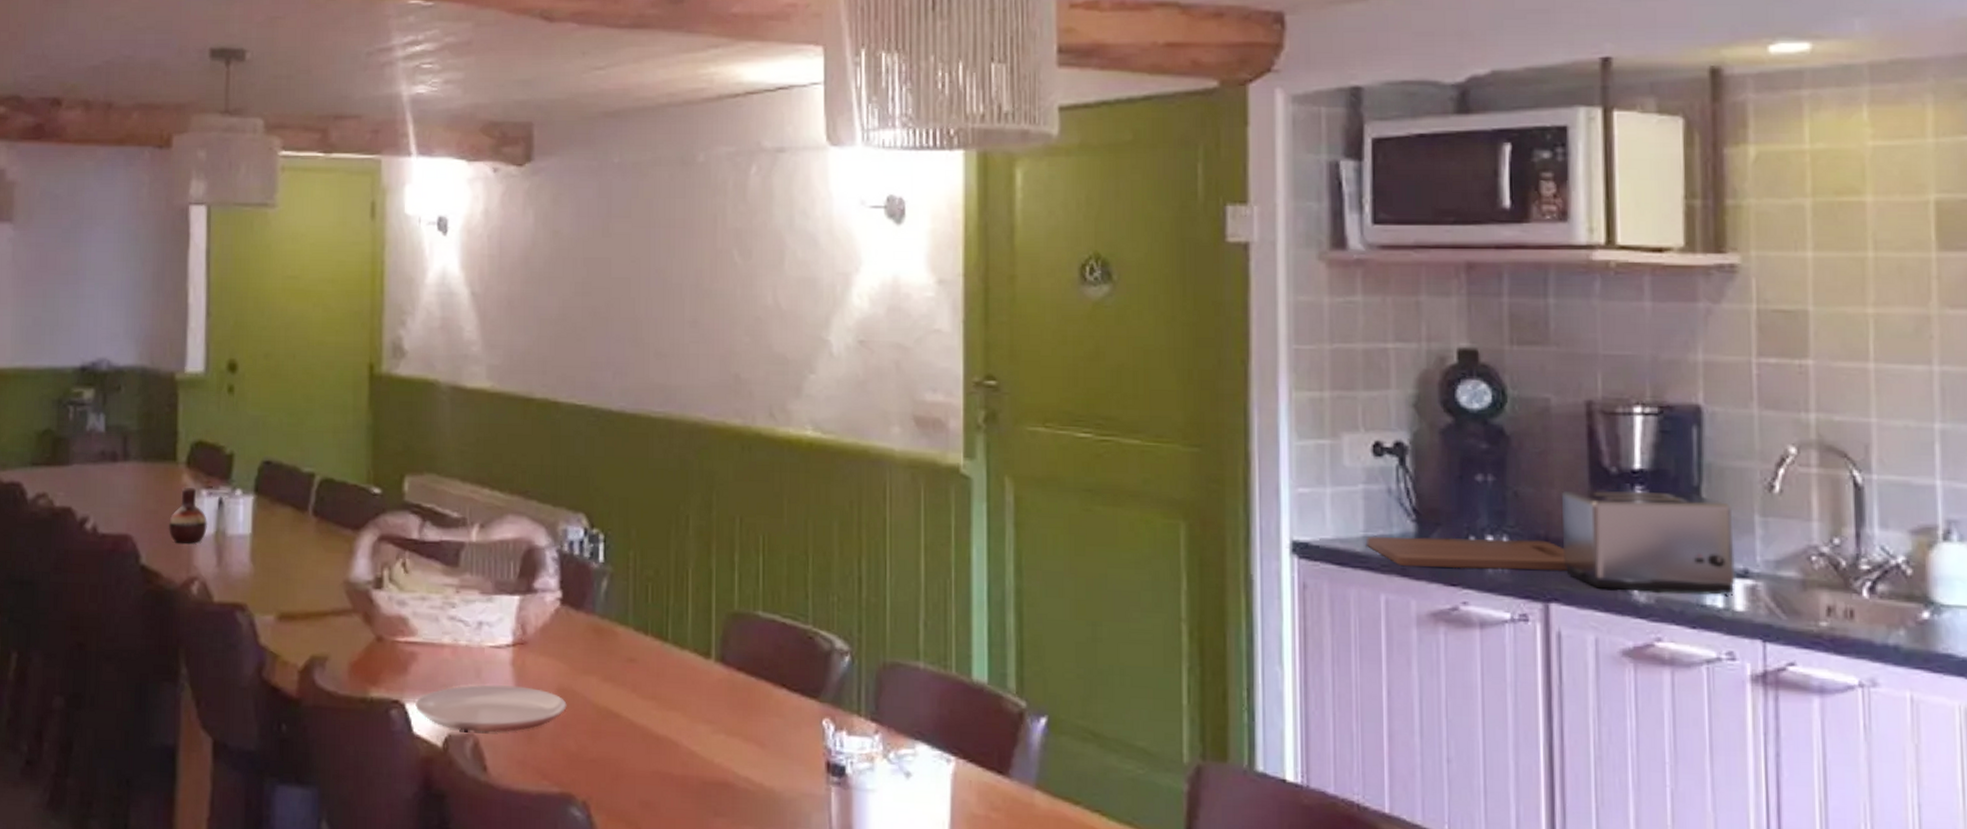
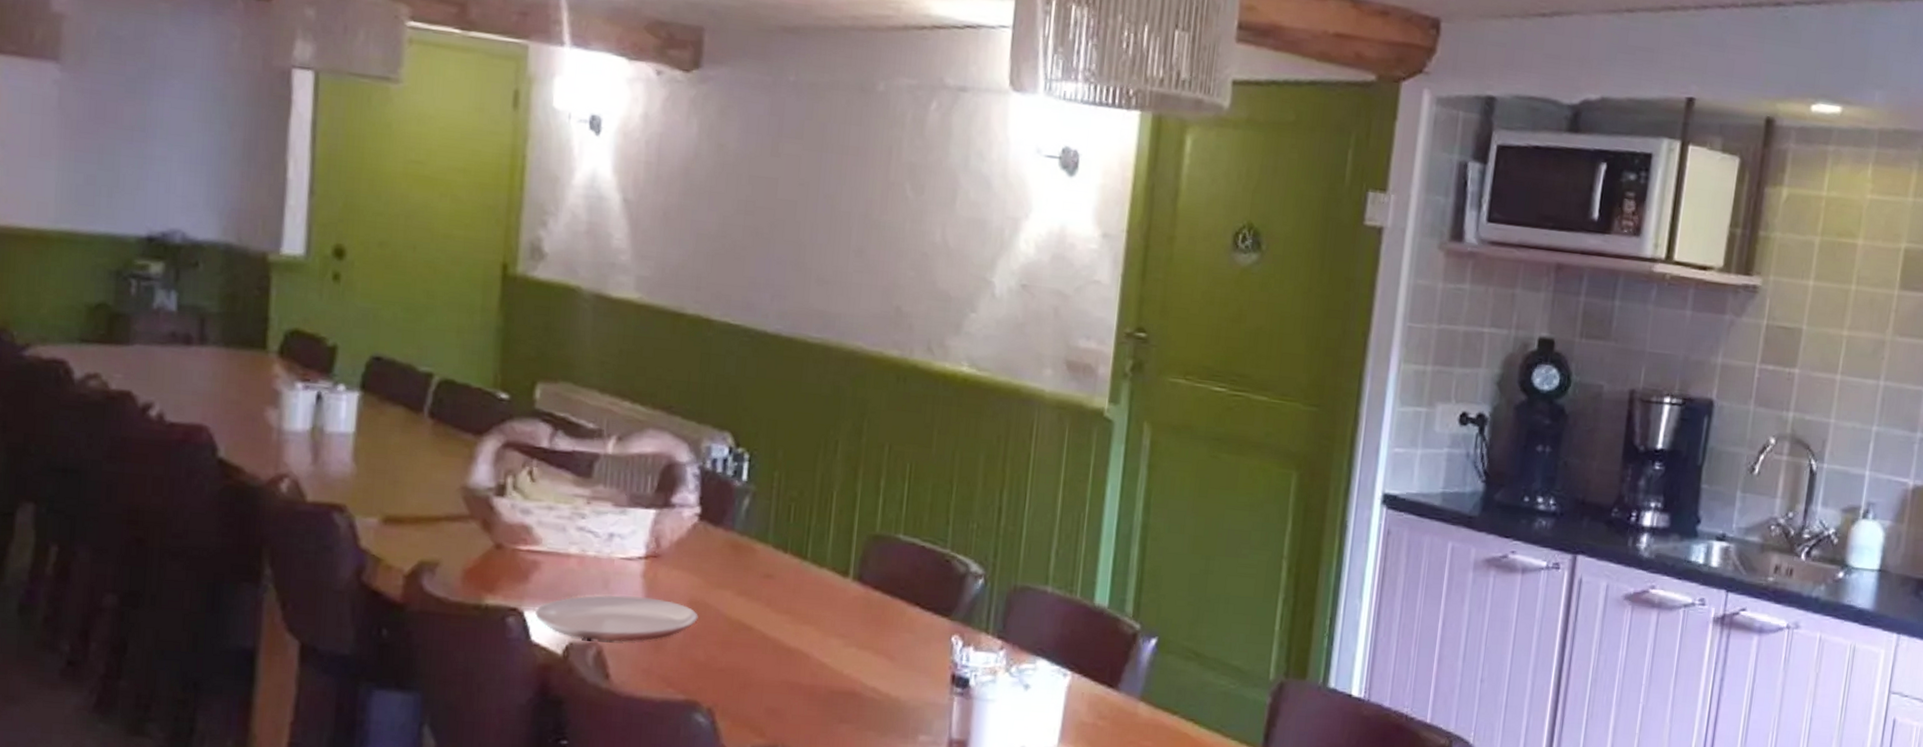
vase: present [169,488,208,543] -> none [254,378,303,439]
cutting board: present [1365,537,1567,572] -> none [1443,493,1596,530]
toaster: present [1561,489,1735,594] -> none [1593,462,1723,552]

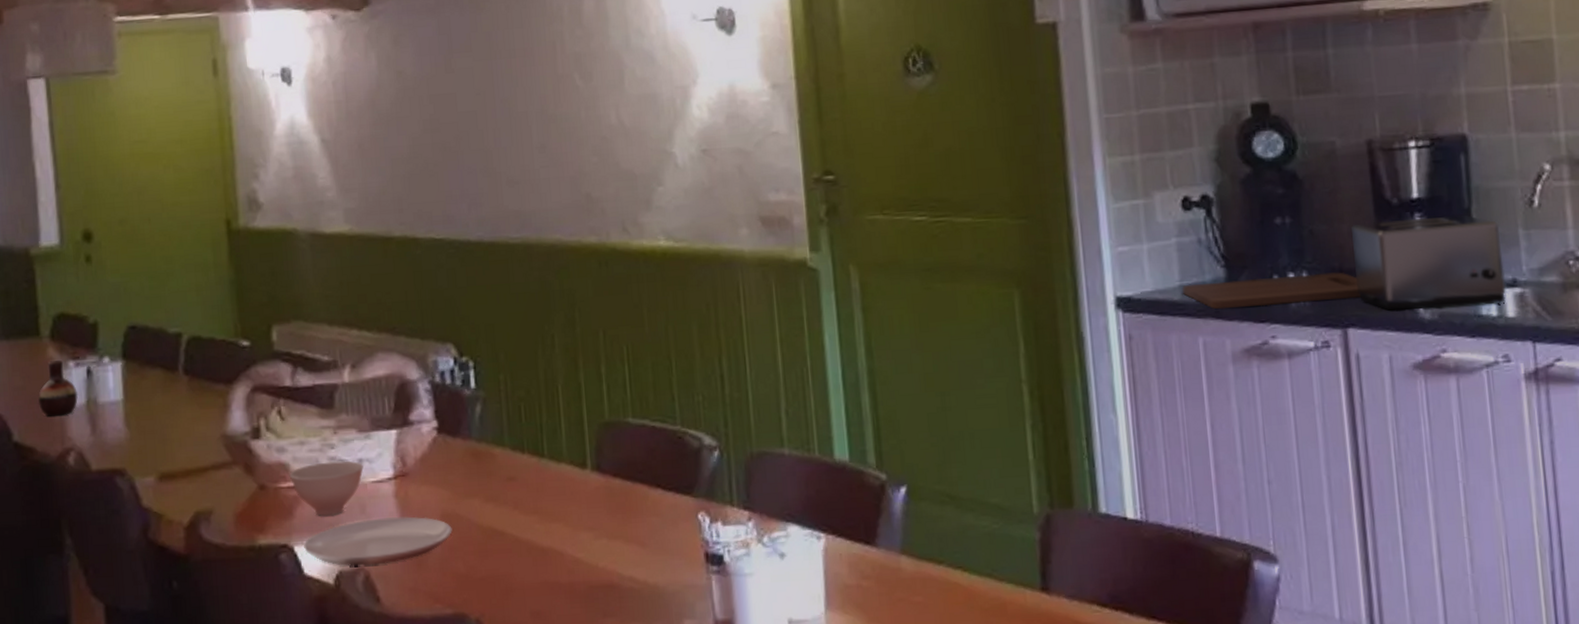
vase: none [254,378,303,439] -> present [38,360,79,416]
bowl: none [530,530,614,587] -> present [289,461,364,516]
cutting board: none [1443,493,1596,530] -> present [1181,272,1361,310]
toaster: none [1593,462,1723,552] -> present [1350,214,1506,311]

